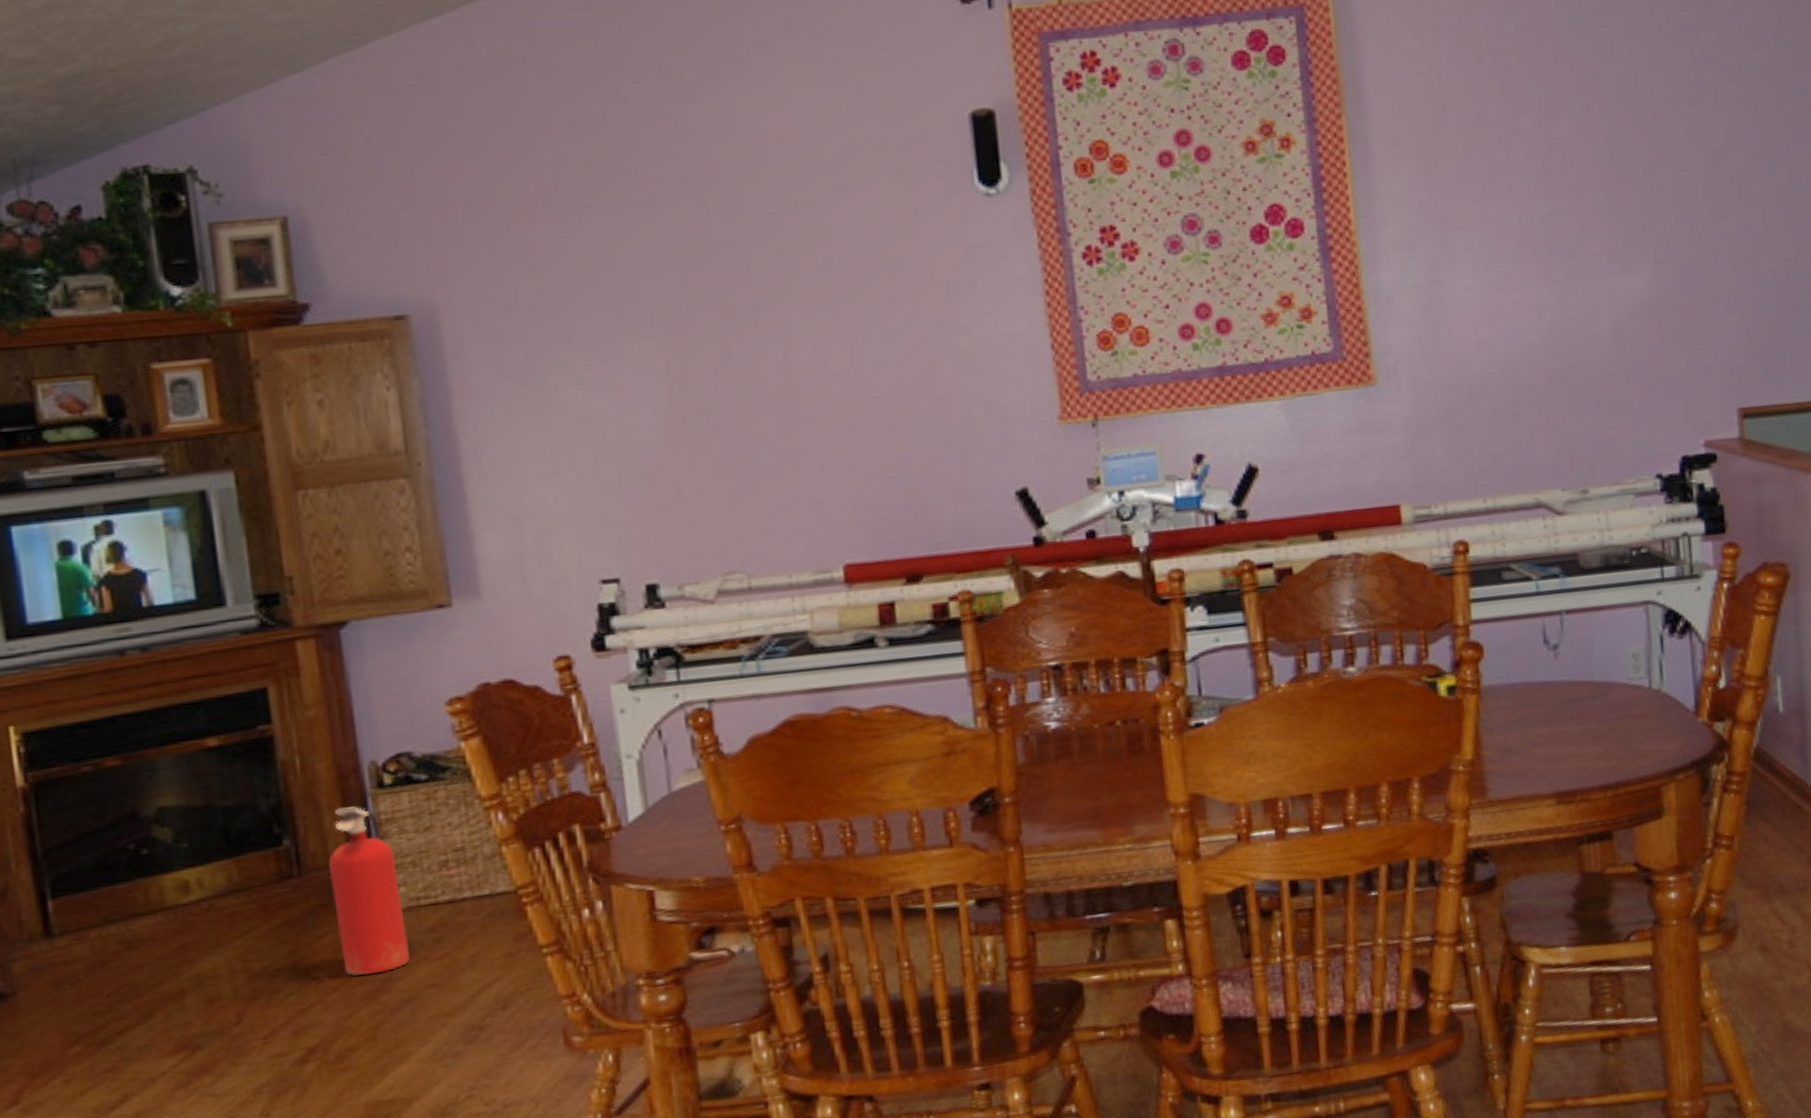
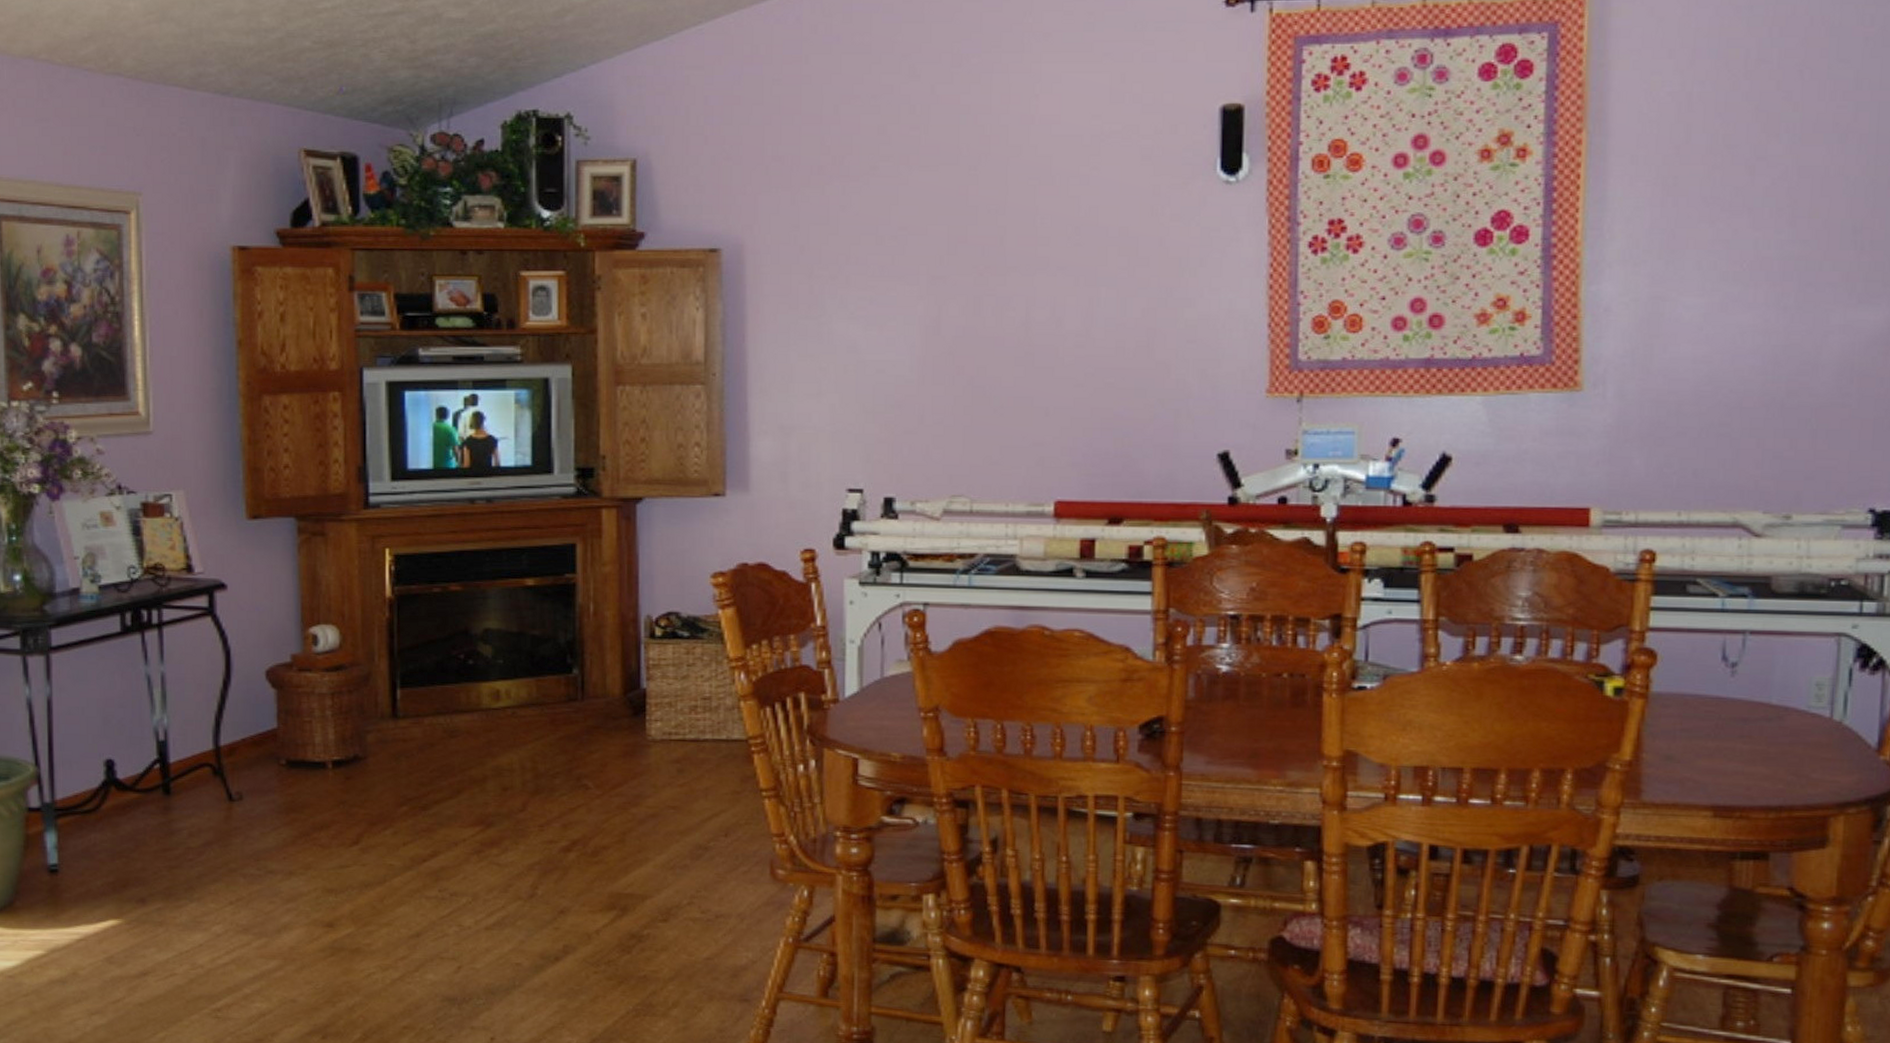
fire extinguisher: present [329,806,410,976] -> none [604,650,659,790]

